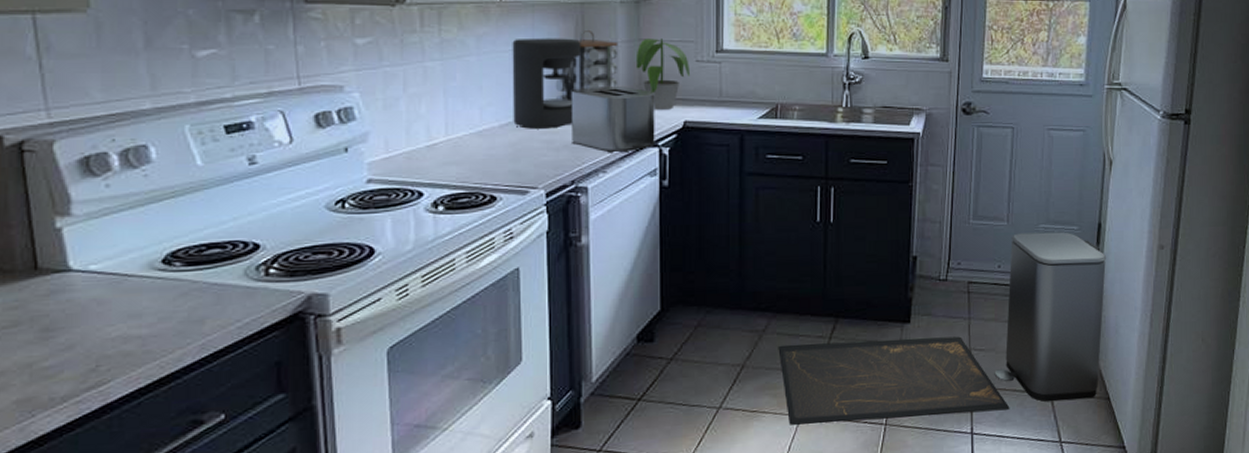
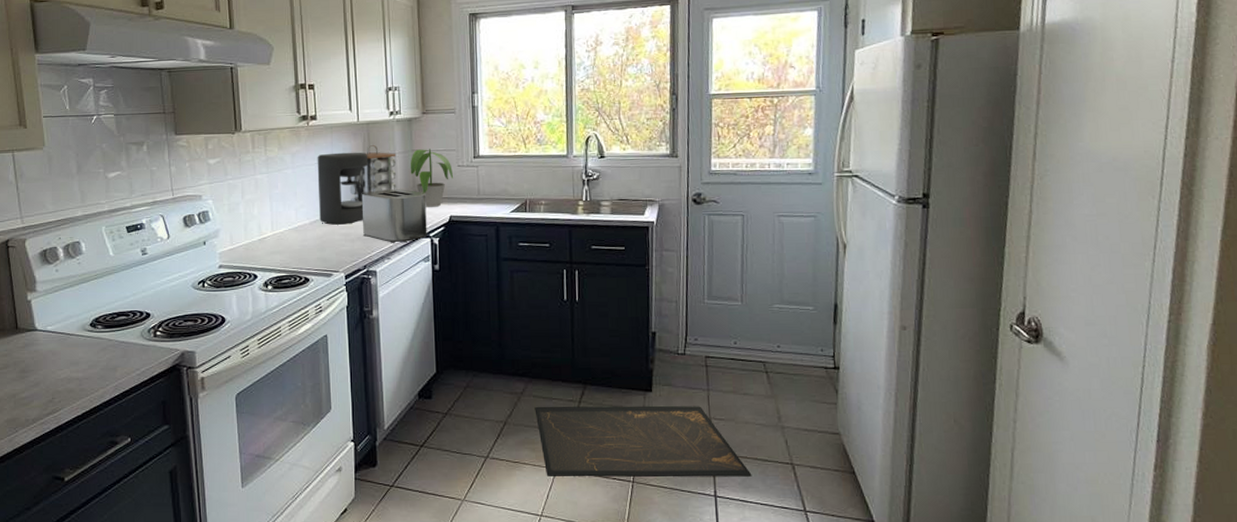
pedal bin: present [994,232,1107,402] -> none [735,311,845,472]

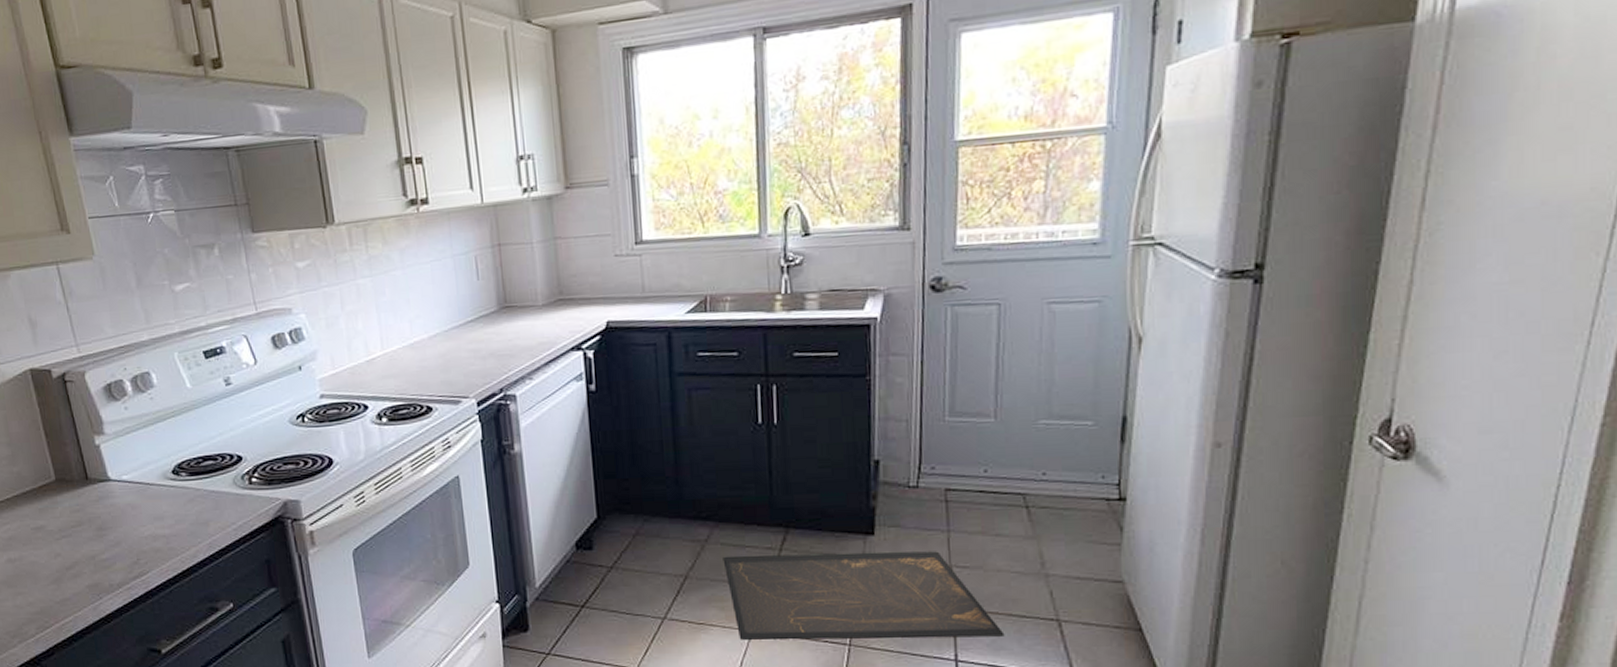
coffee maker: present [317,152,368,225] -> none [432,243,499,339]
spice rack: present [349,144,396,202] -> none [476,232,536,308]
toaster: present [361,188,427,243] -> none [491,288,579,359]
potted plant: present [410,149,454,207] -> none [552,235,610,311]

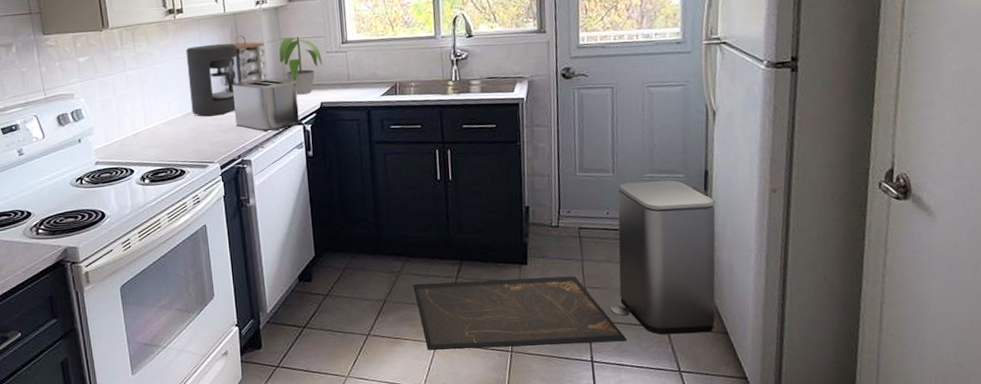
coffee maker: none [432,243,499,339] -> present [186,43,237,117]
spice rack: none [476,232,536,308] -> present [219,34,266,93]
toaster: none [491,288,579,359] -> present [232,77,300,132]
potted plant: none [552,235,610,311] -> present [279,36,323,95]
pedal bin: none [982,428,1136,630] -> present [609,180,716,334]

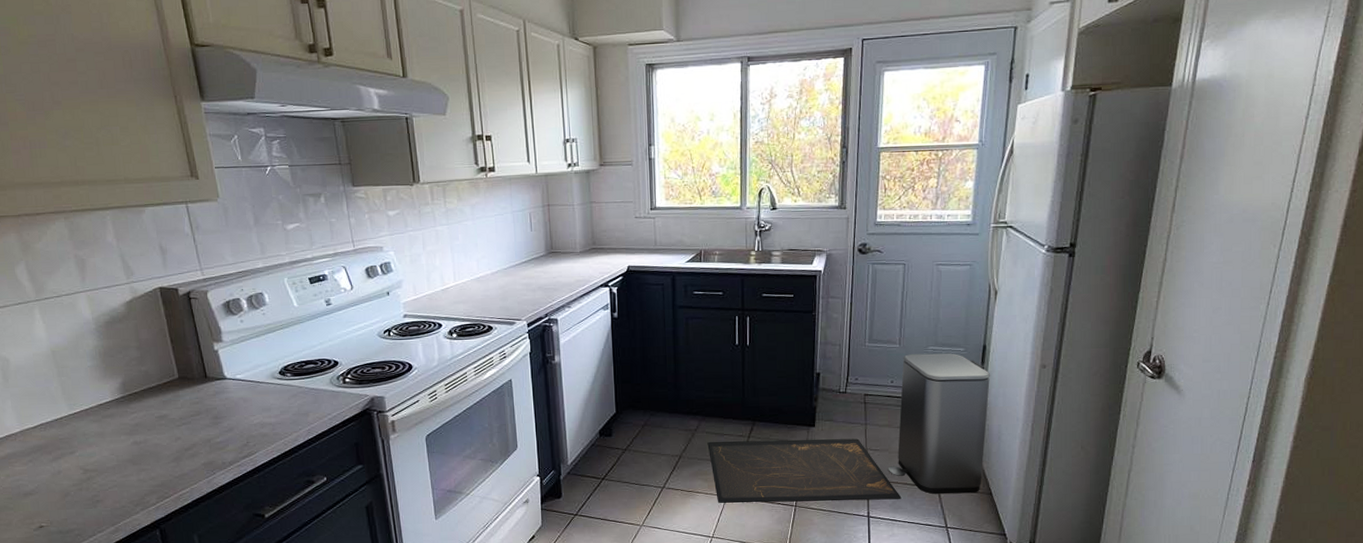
coffee maker: present [186,43,237,117] -> none [496,203,548,275]
spice rack: present [219,34,266,93] -> none [529,196,575,253]
toaster: present [232,77,300,132] -> none [541,239,606,293]
potted plant: present [279,36,323,95] -> none [588,201,632,258]

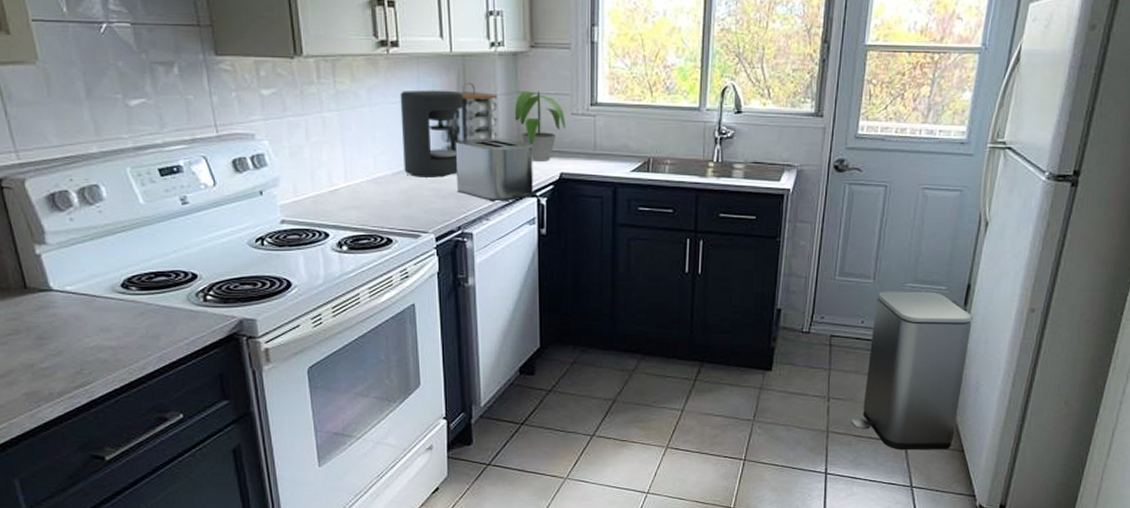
coffee maker: none [496,203,548,275] -> present [400,90,464,178]
spice rack: none [529,196,575,253] -> present [440,81,498,151]
toaster: none [541,239,606,293] -> present [455,137,533,202]
potted plant: none [588,201,632,258] -> present [514,91,567,162]
doormat: present [707,438,902,503] -> none [647,384,864,455]

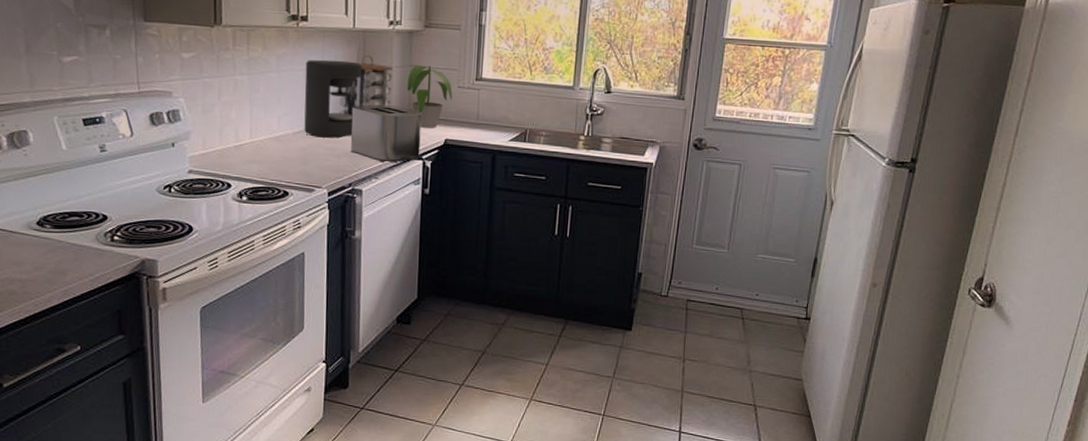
pedal bin: present [851,291,974,450] -> none [704,261,820,415]

